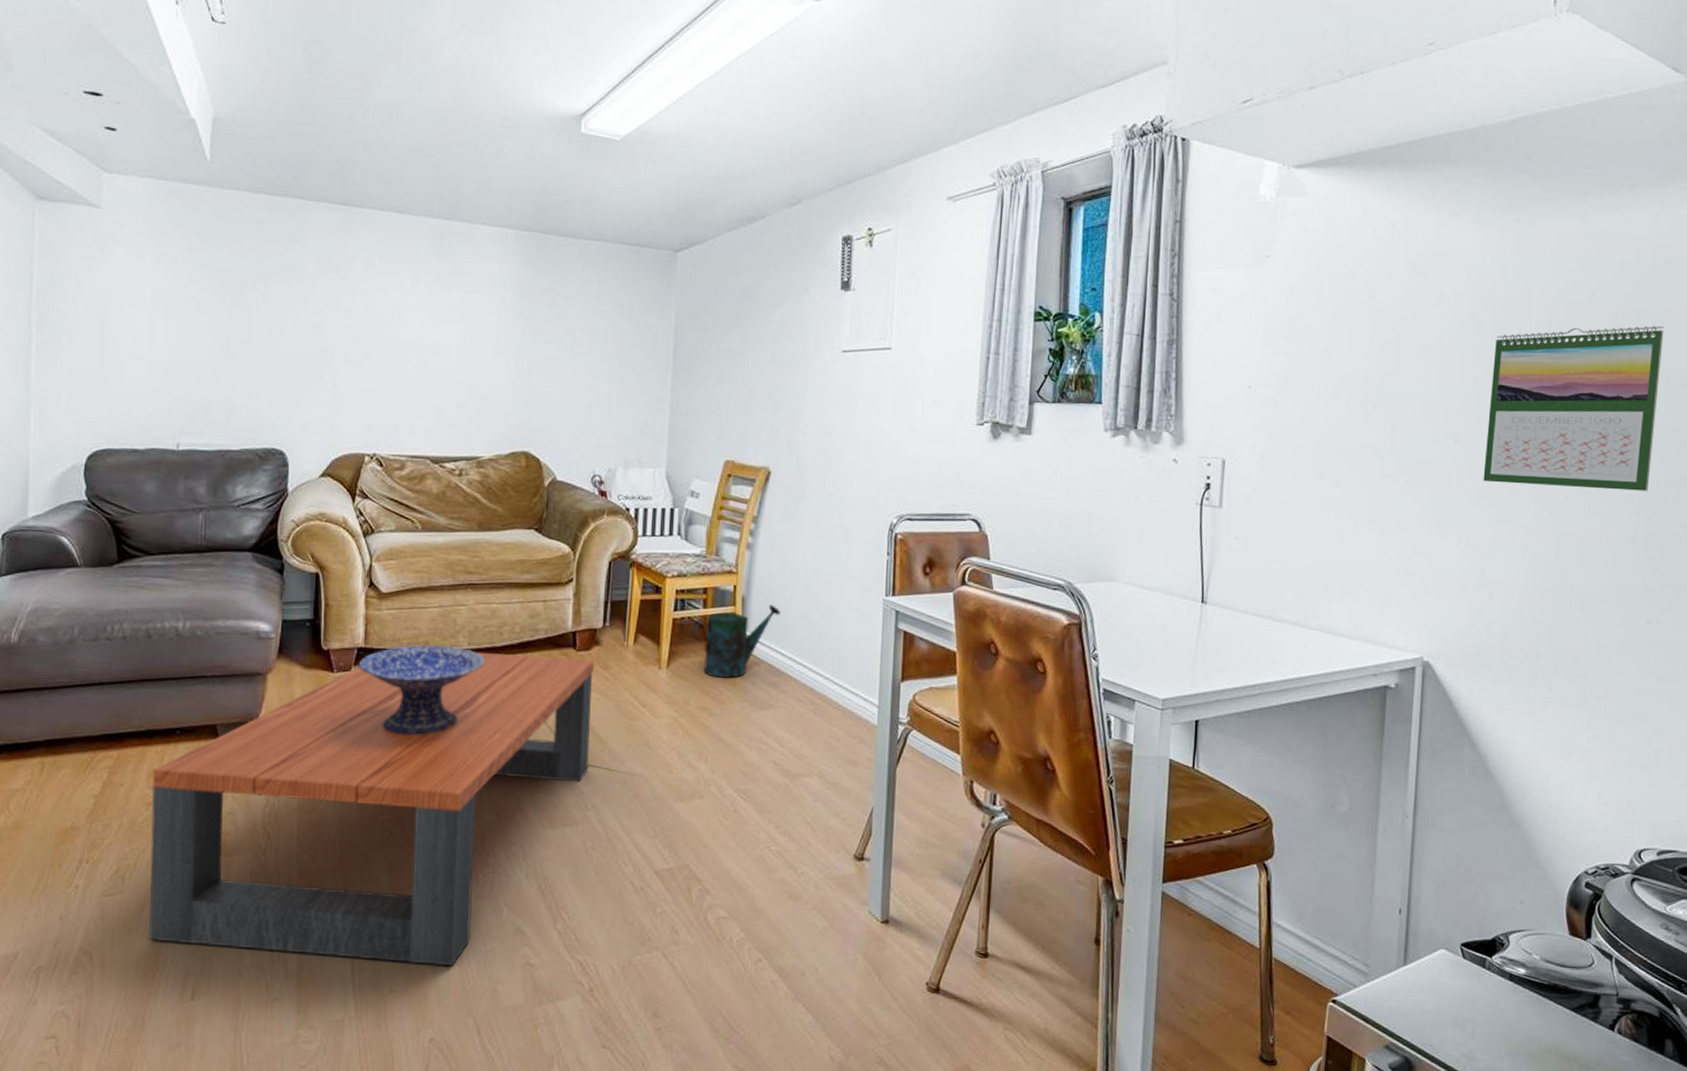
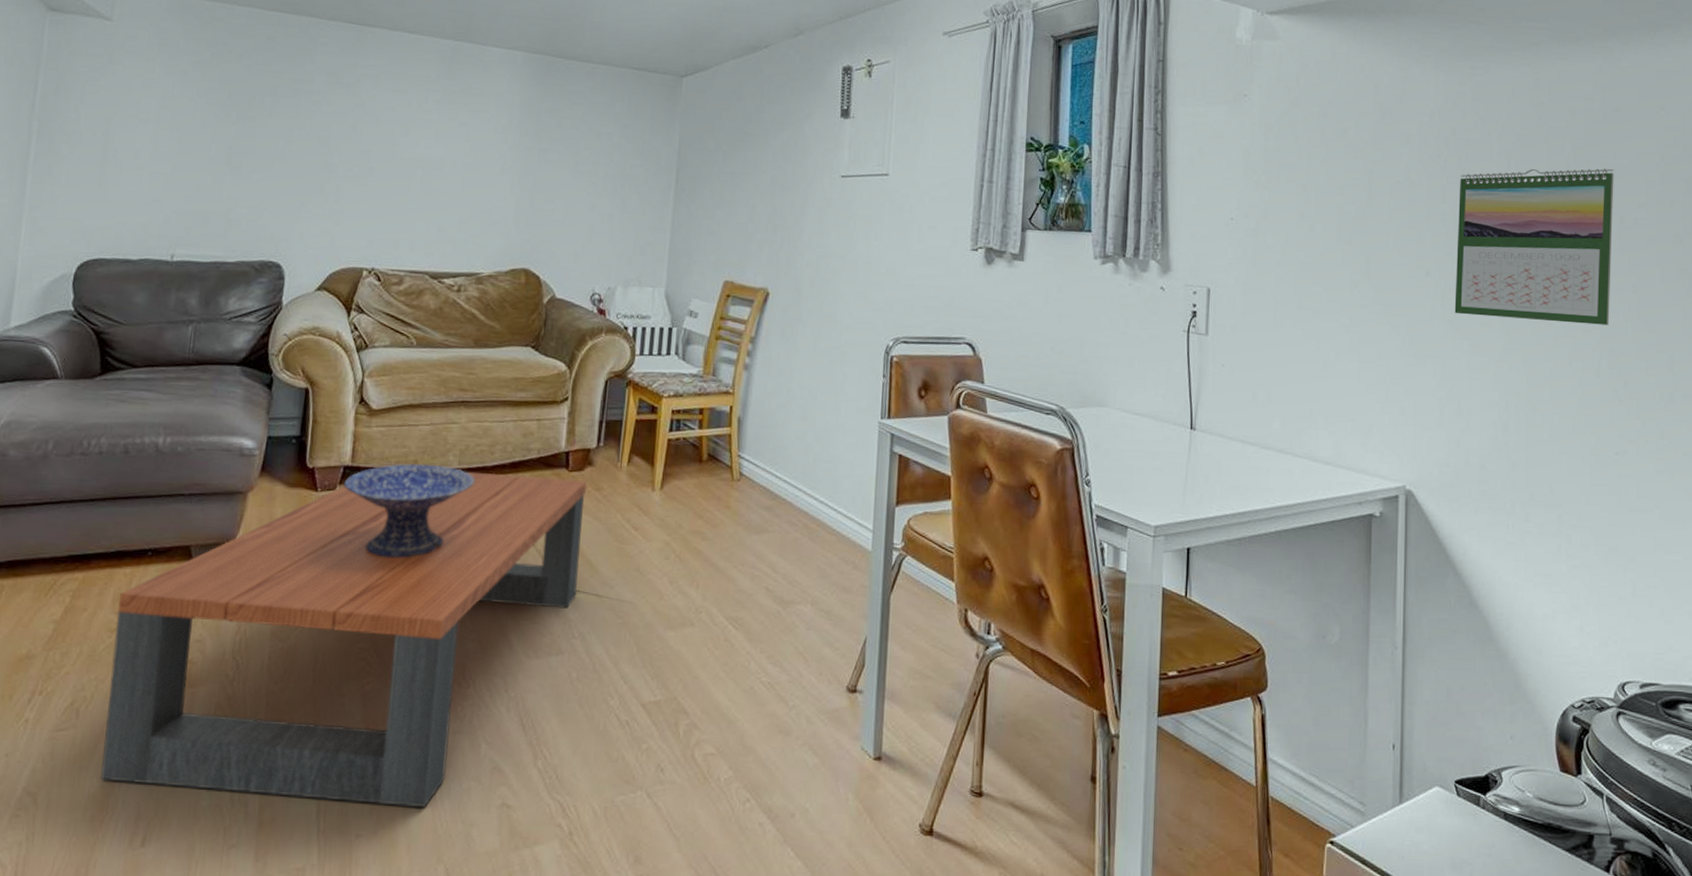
watering can: present [693,605,781,679] -> none [687,426,777,502]

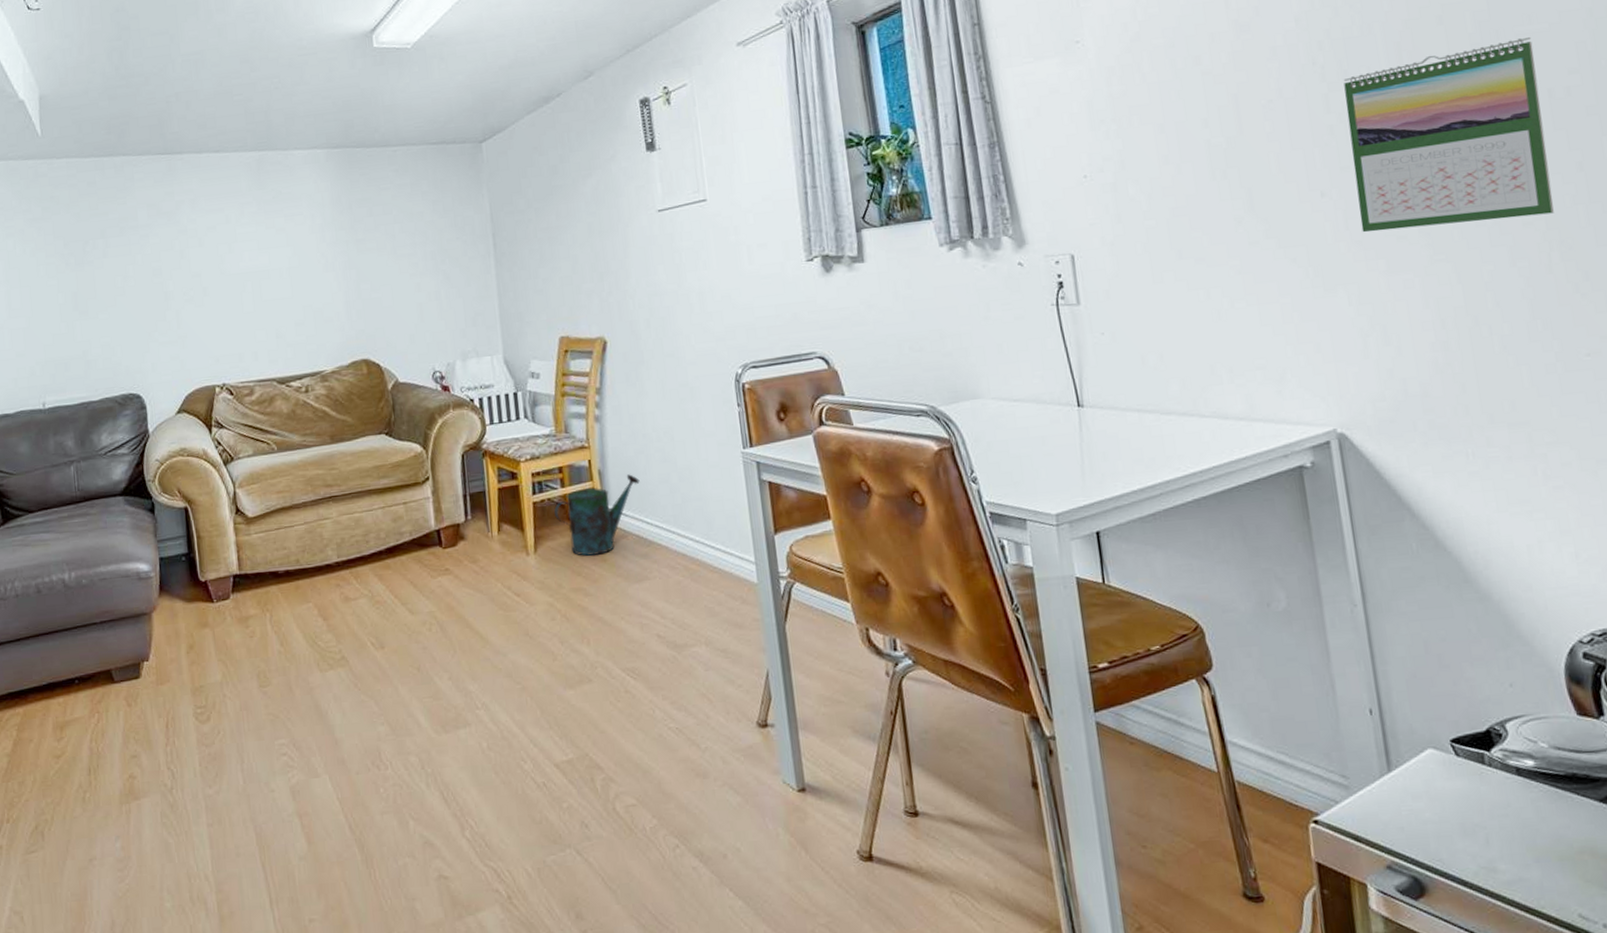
coffee table: present [100,465,586,808] -> none [58,556,472,894]
decorative bowl: present [343,464,475,559] -> none [235,561,356,656]
watering can: none [687,426,777,502] -> present [554,474,640,557]

